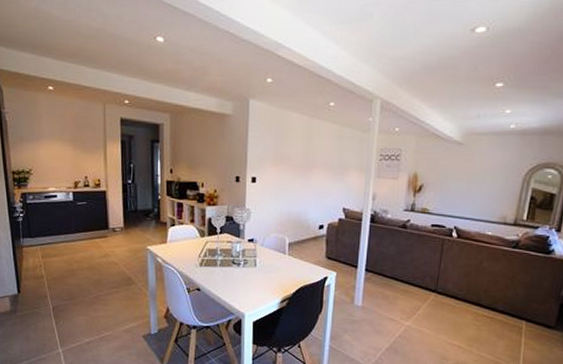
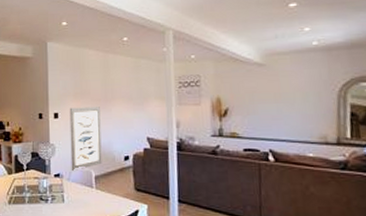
wall art: none [265,172,300,237] -> present [69,107,102,171]

